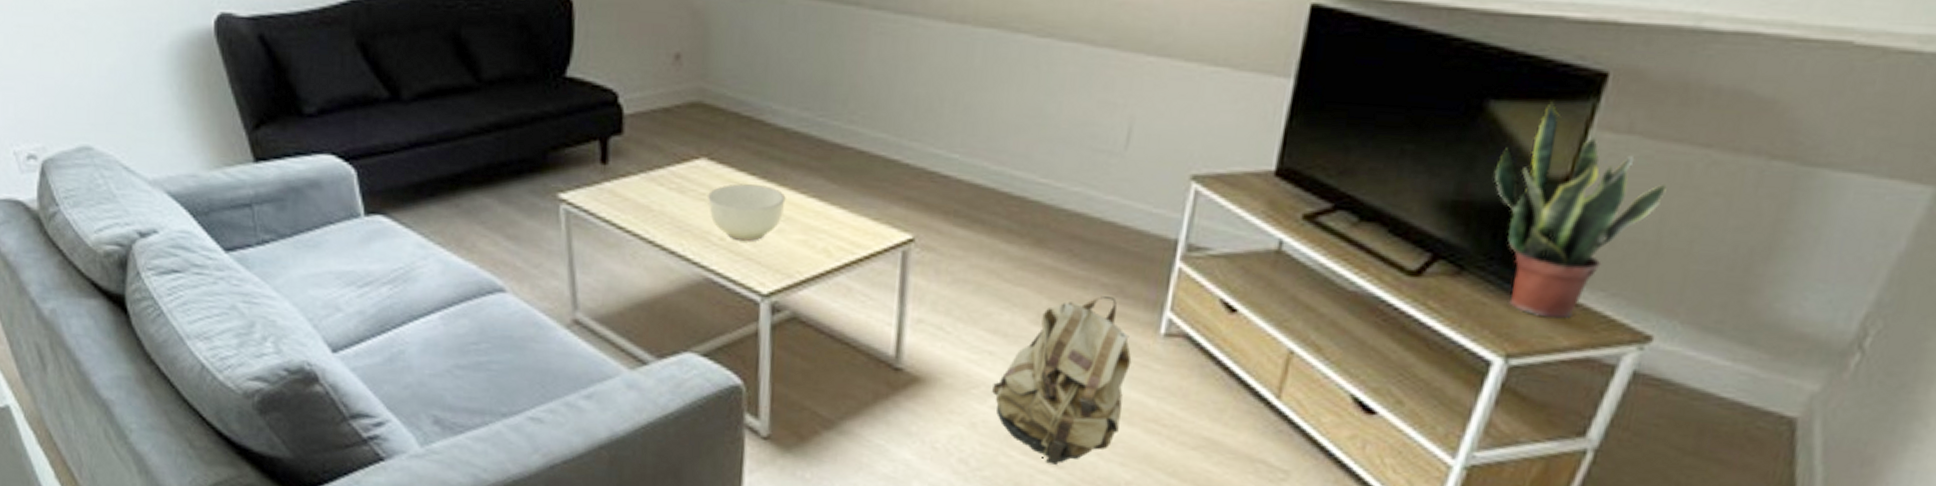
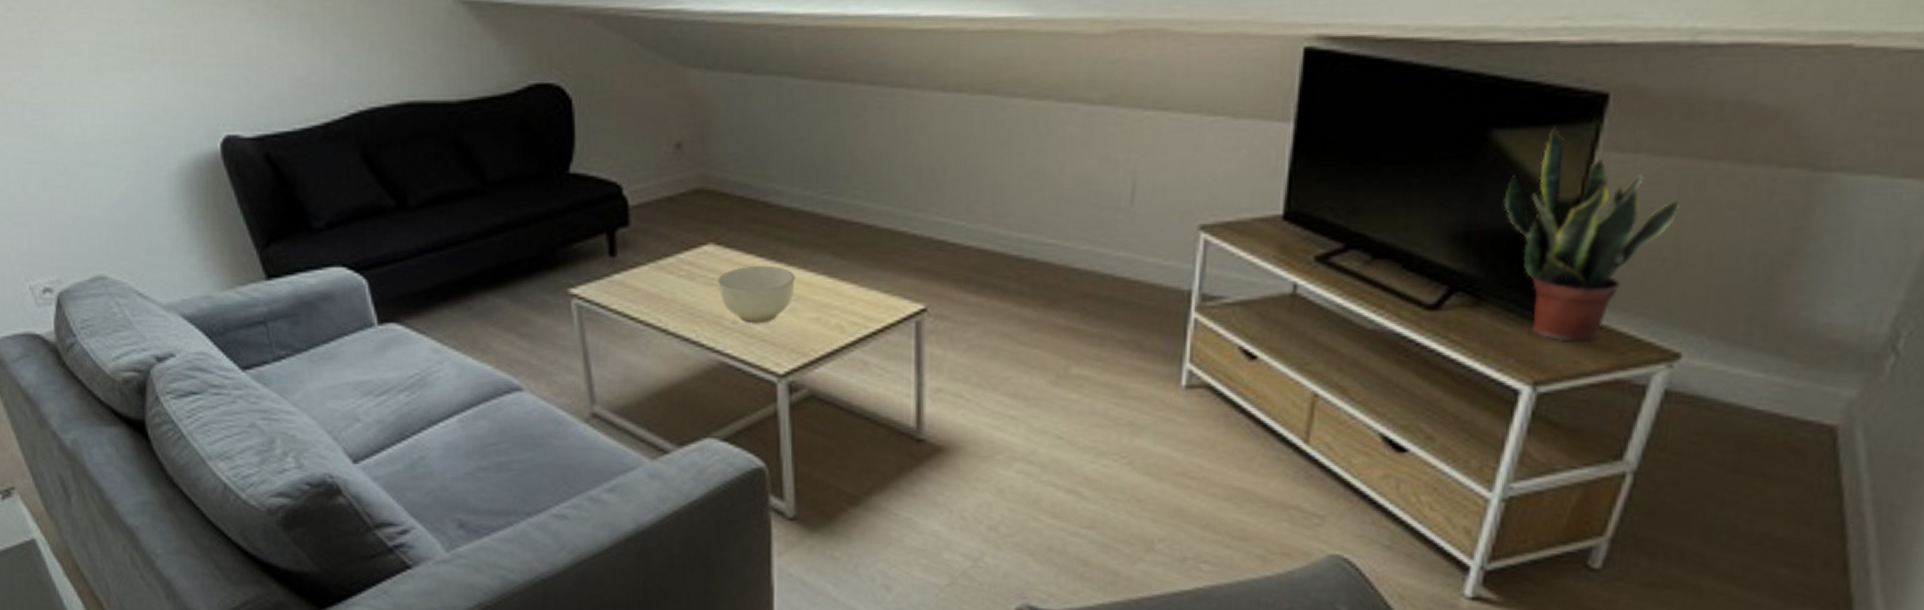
backpack: present [991,295,1132,465] -> none [1015,351,1155,526]

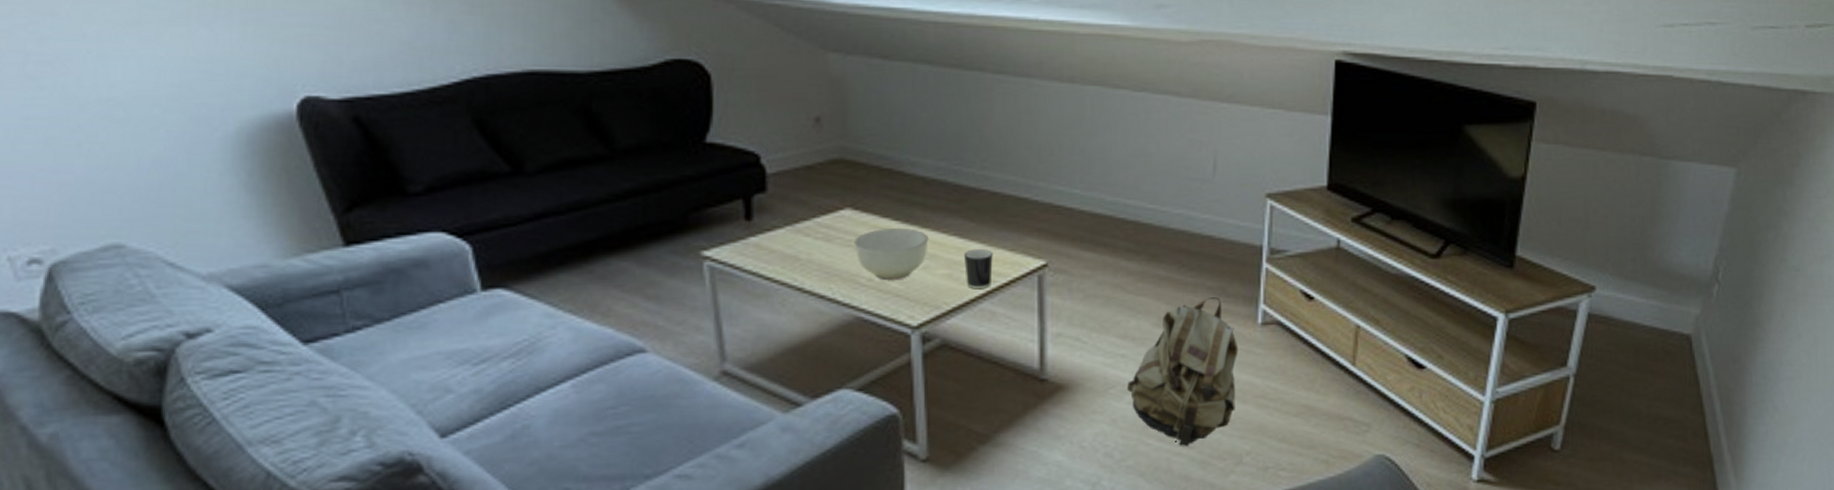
mug: none [832,290,865,336] -> present [963,249,993,290]
backpack: none [1015,351,1155,526] -> present [1126,296,1239,446]
potted plant: present [1504,126,1680,342] -> none [1476,124,1585,280]

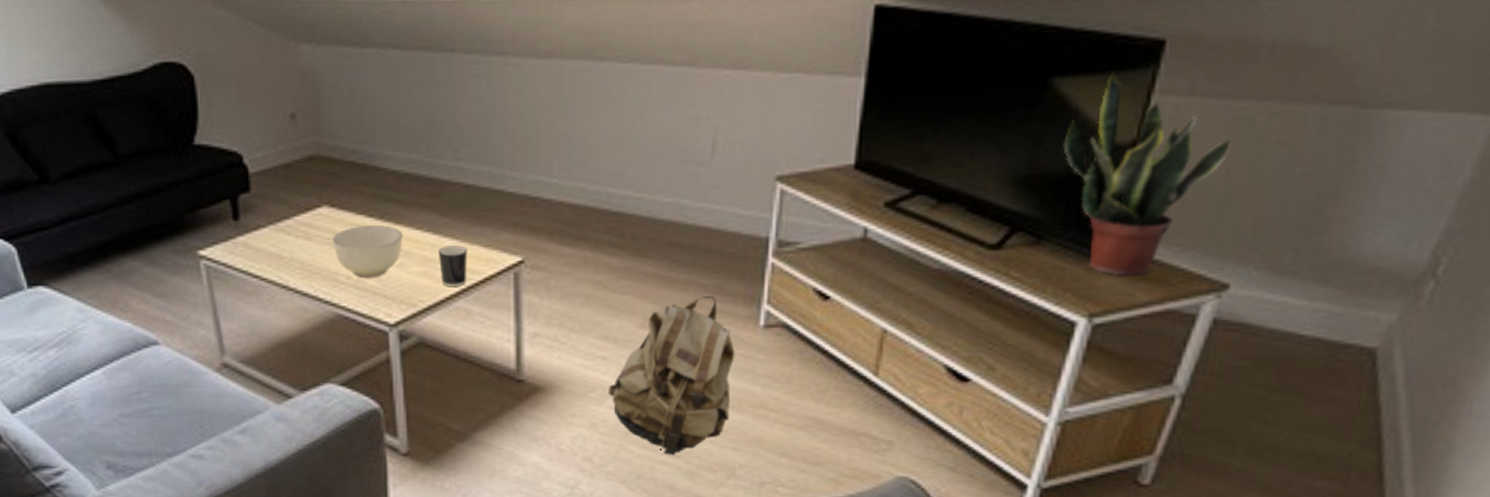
potted plant: none [1476,124,1585,280] -> present [1063,72,1232,276]

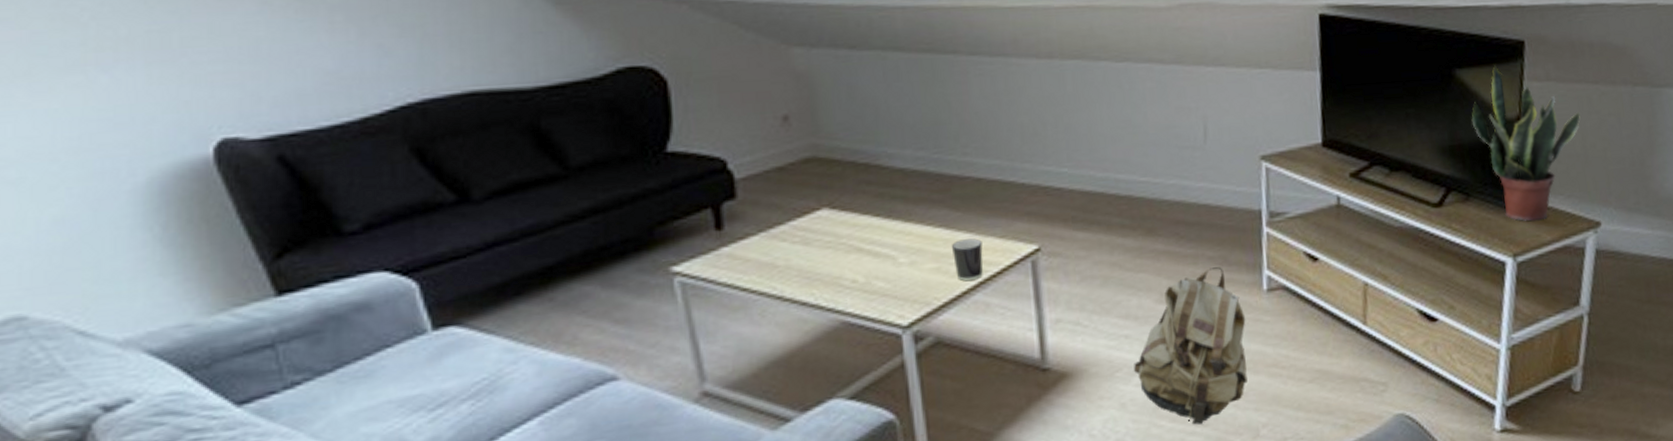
bowl: present [332,225,403,277] -> none [834,224,913,280]

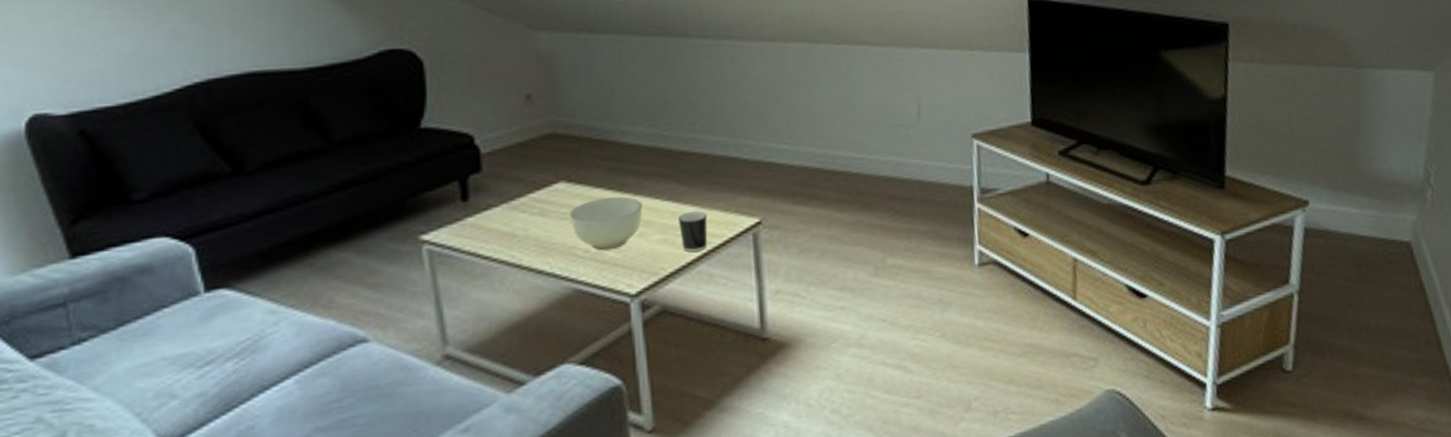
bowl: none [834,224,913,280] -> present [570,197,643,250]
backpack: present [1133,265,1248,425] -> none [848,240,960,397]
potted plant: present [1471,65,1581,221] -> none [1177,47,1286,200]

